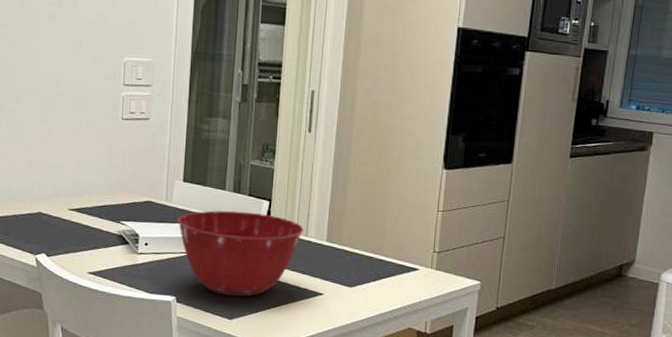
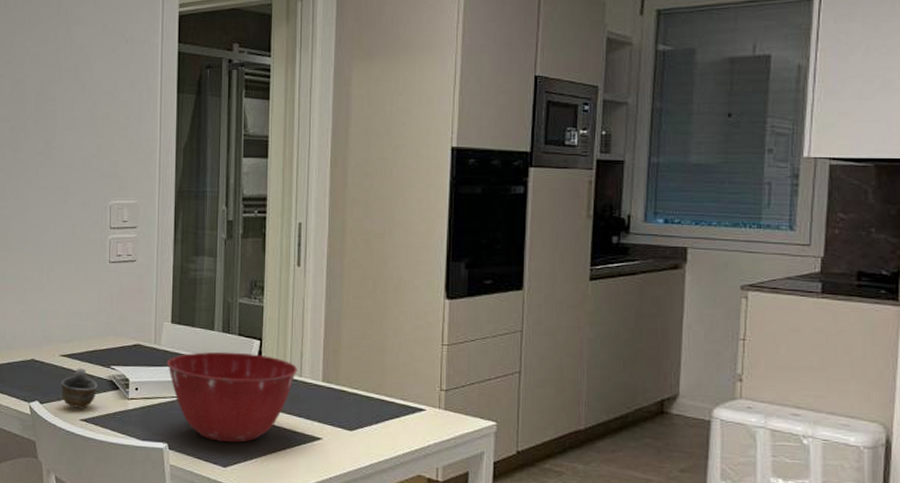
cup: none [69,222,107,263] -> present [61,368,98,409]

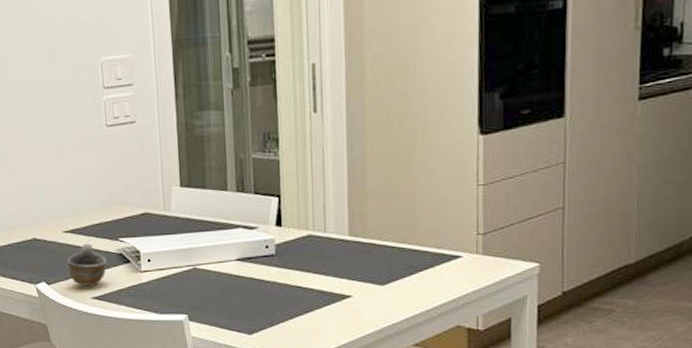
mixing bowl: present [166,351,298,442] -> none [178,212,321,308]

